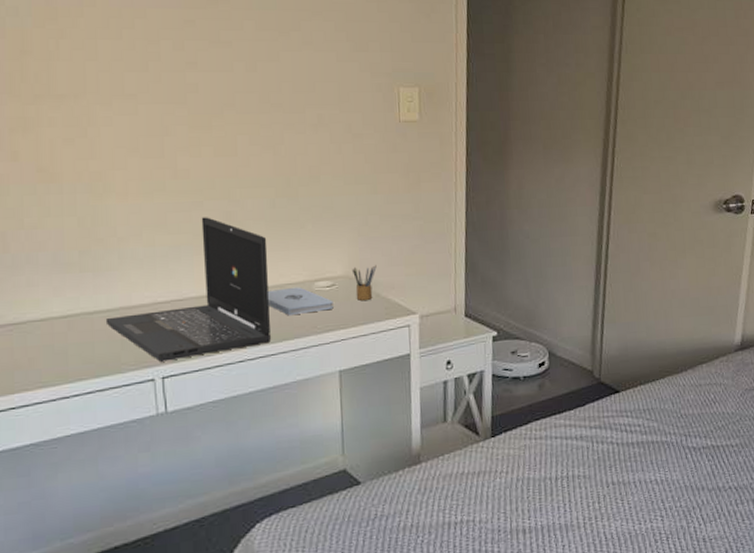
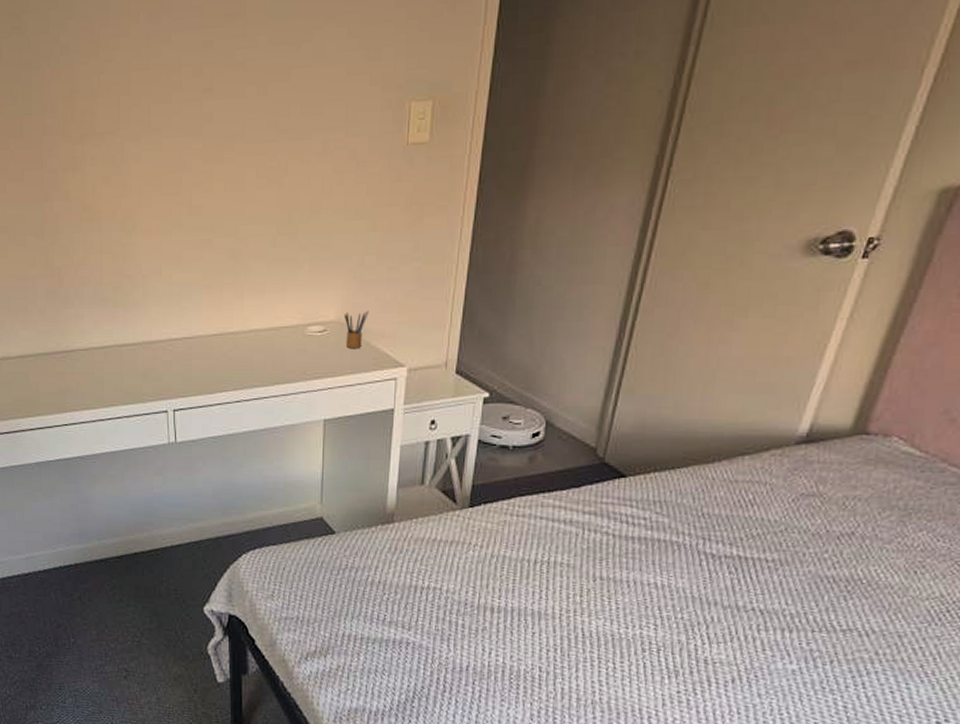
laptop: present [105,217,271,362] -> none [131,255,267,395]
notepad: present [267,287,334,316] -> none [263,331,323,360]

